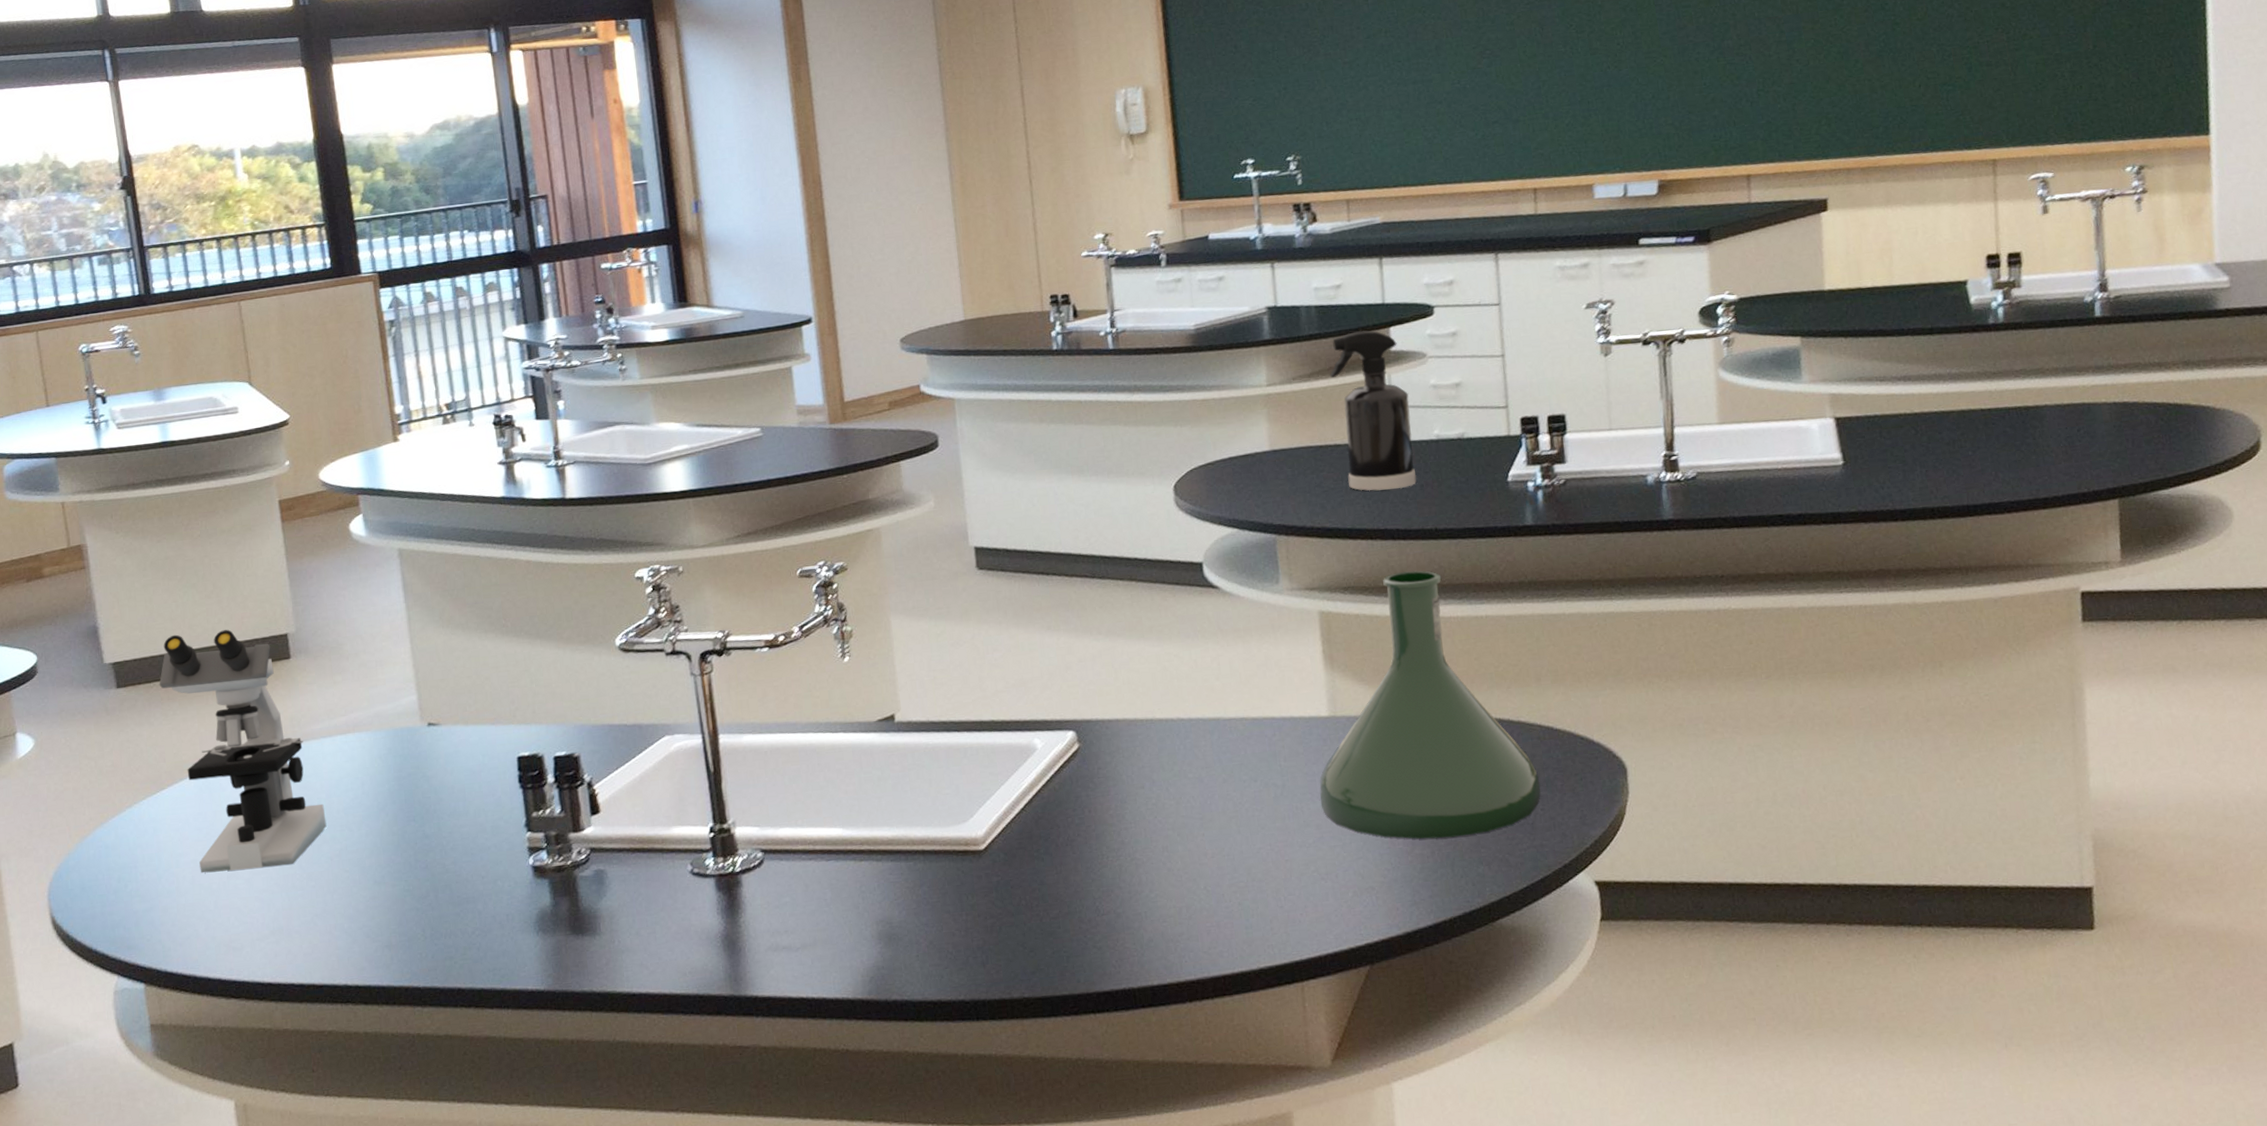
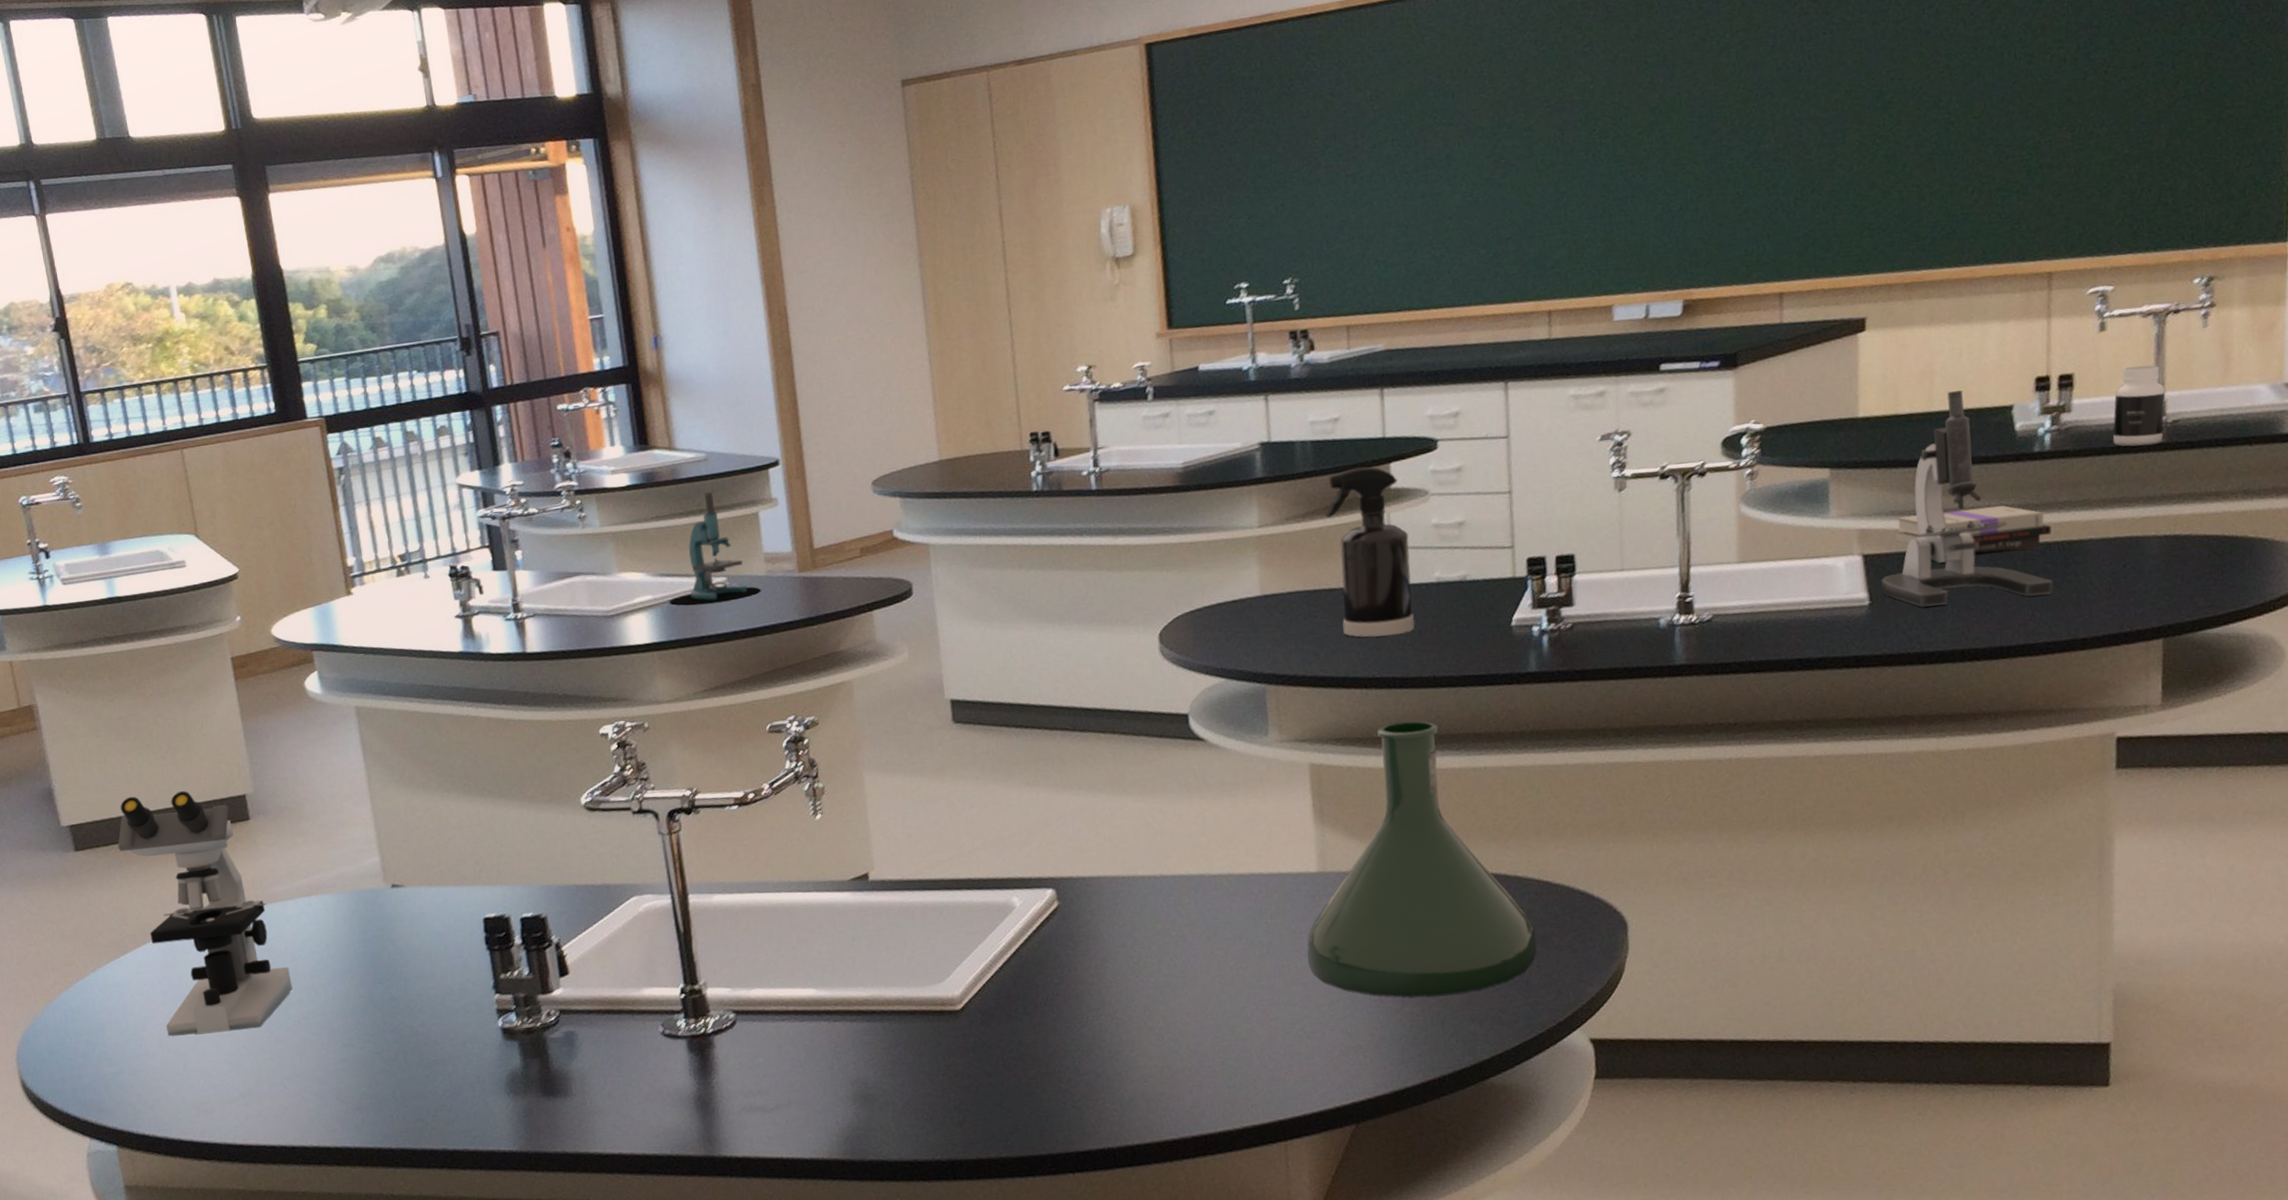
microscope: none [705,348,793,454] -> present [669,492,761,605]
microscope: none [1853,266,2014,467] -> present [1880,390,2054,607]
books: none [1864,372,2009,420] -> present [1895,505,2052,556]
medicine bottle: none [2060,245,2107,320] -> present [2112,365,2166,447]

